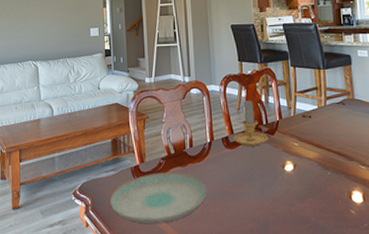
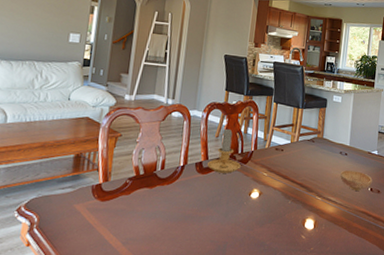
plate: present [110,172,207,224] -> none [60,192,172,245]

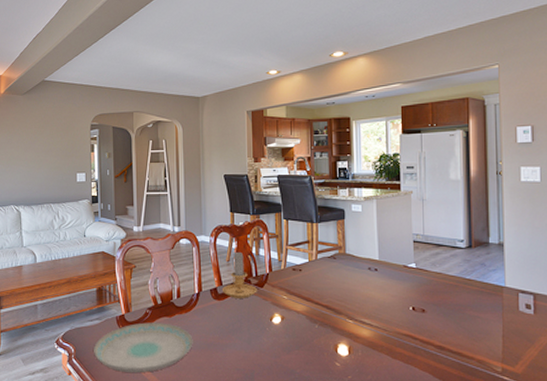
plate: none [60,192,172,245] -> present [94,322,193,373]
bowl: present [339,170,372,191] -> none [371,288,413,311]

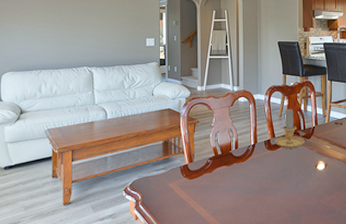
plate: present [94,322,193,373] -> none [159,171,249,216]

